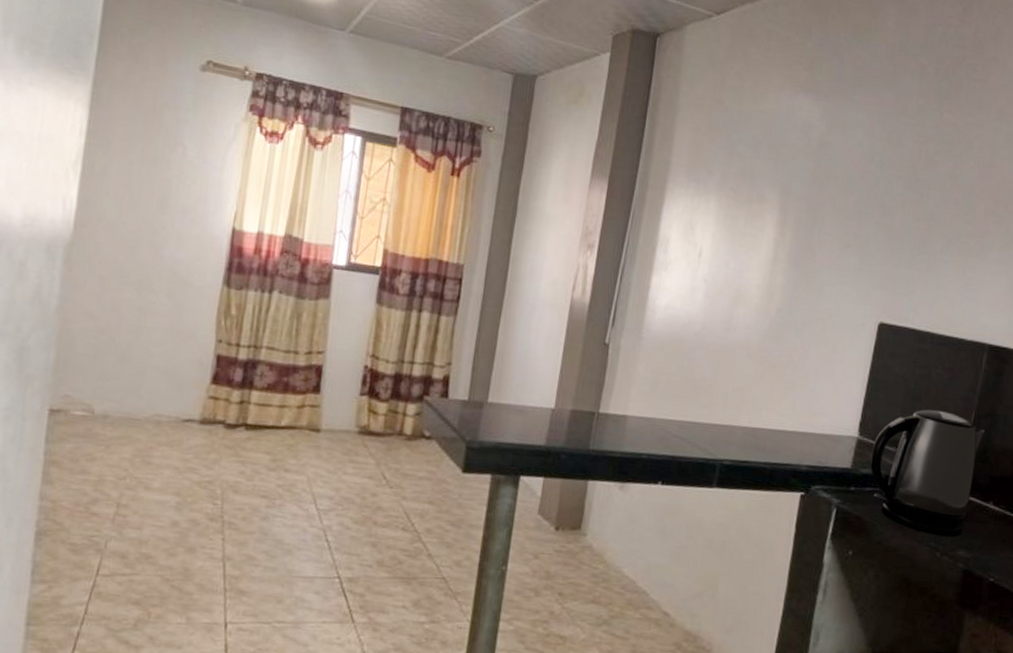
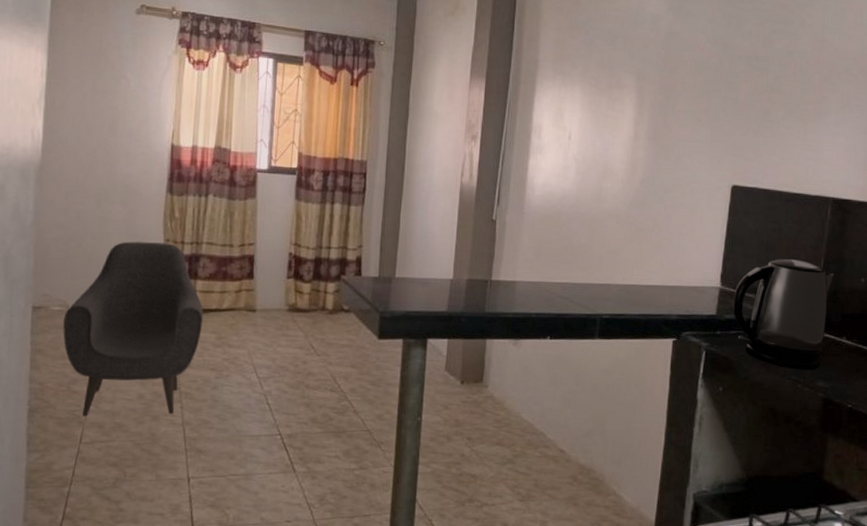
armchair: none [84,339,258,546] -> present [63,241,204,417]

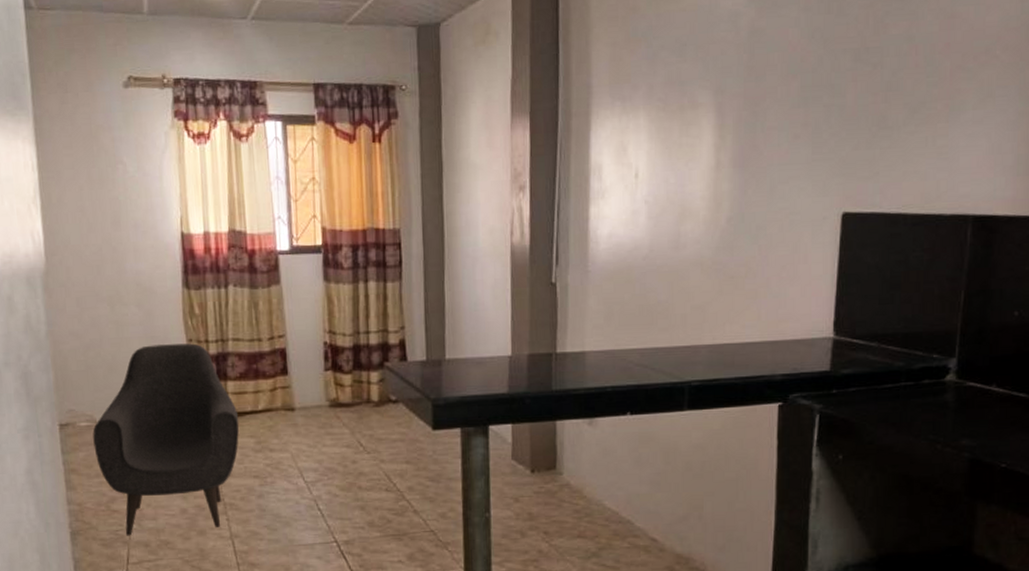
kettle: present [732,258,834,371] -> none [850,295,978,428]

